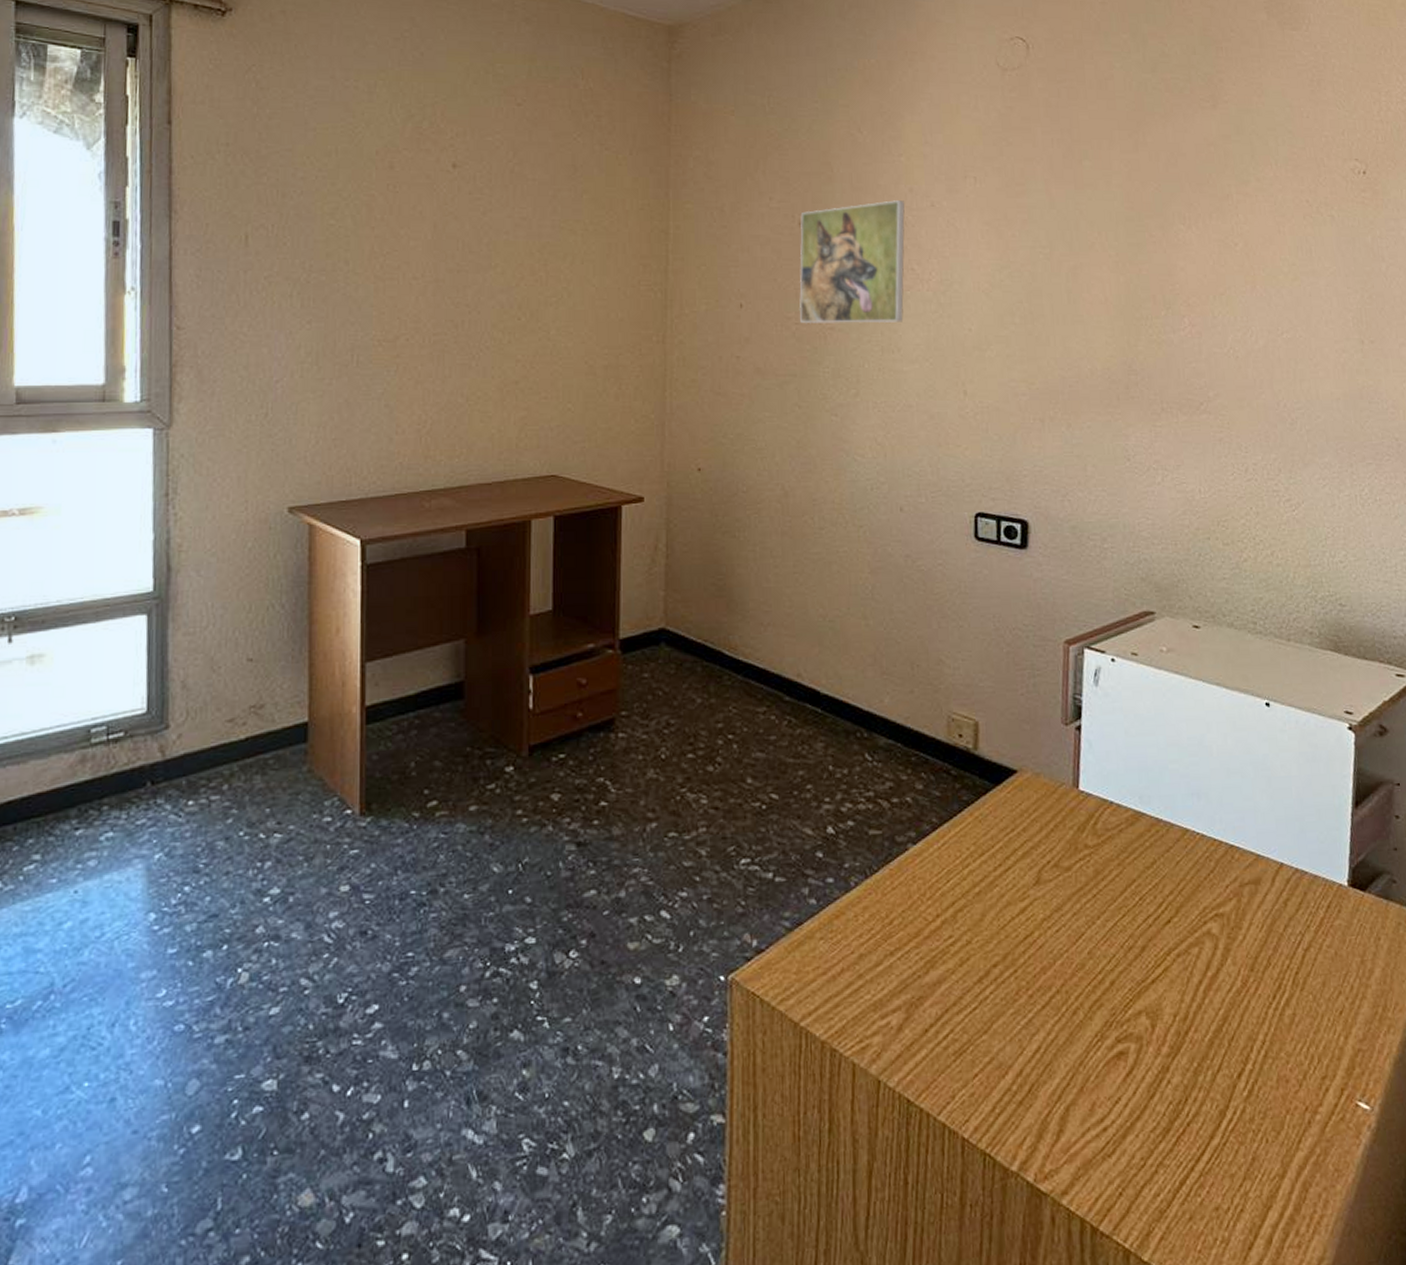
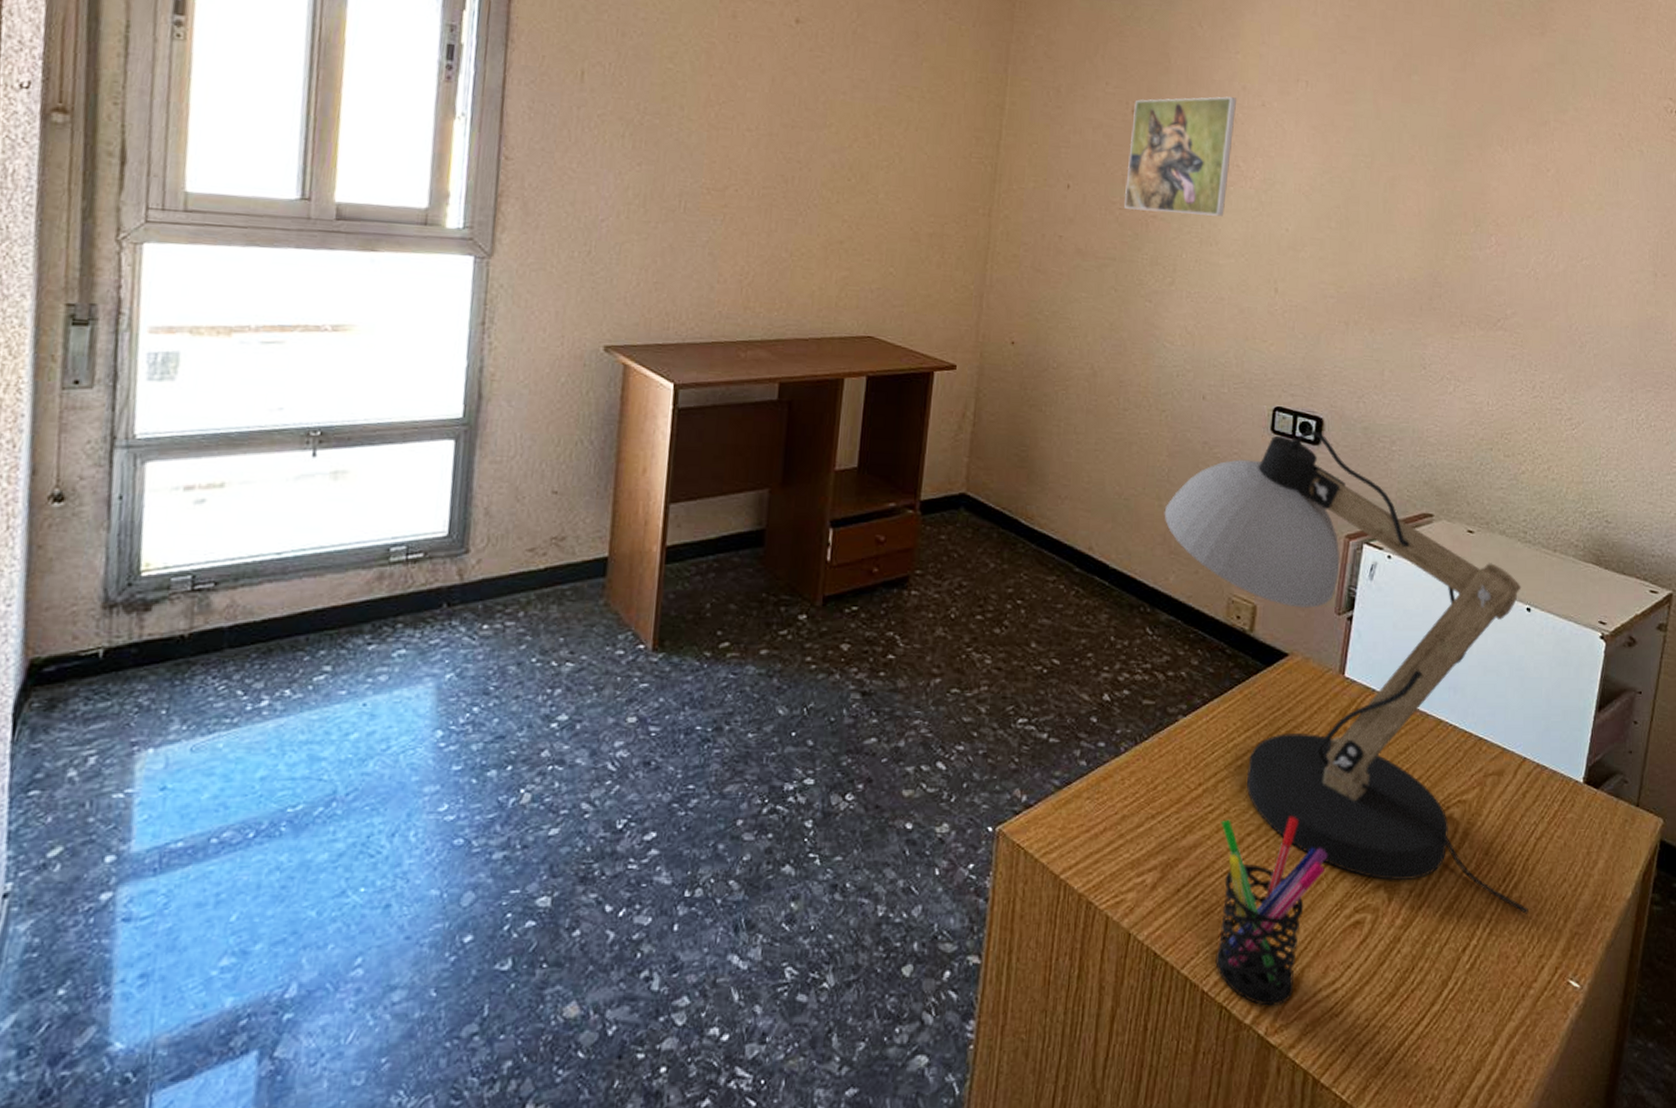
desk lamp: none [871,534,1305,1033] -> present [1164,430,1528,914]
pen holder: none [964,942,1081,1150] -> present [1215,815,1328,1006]

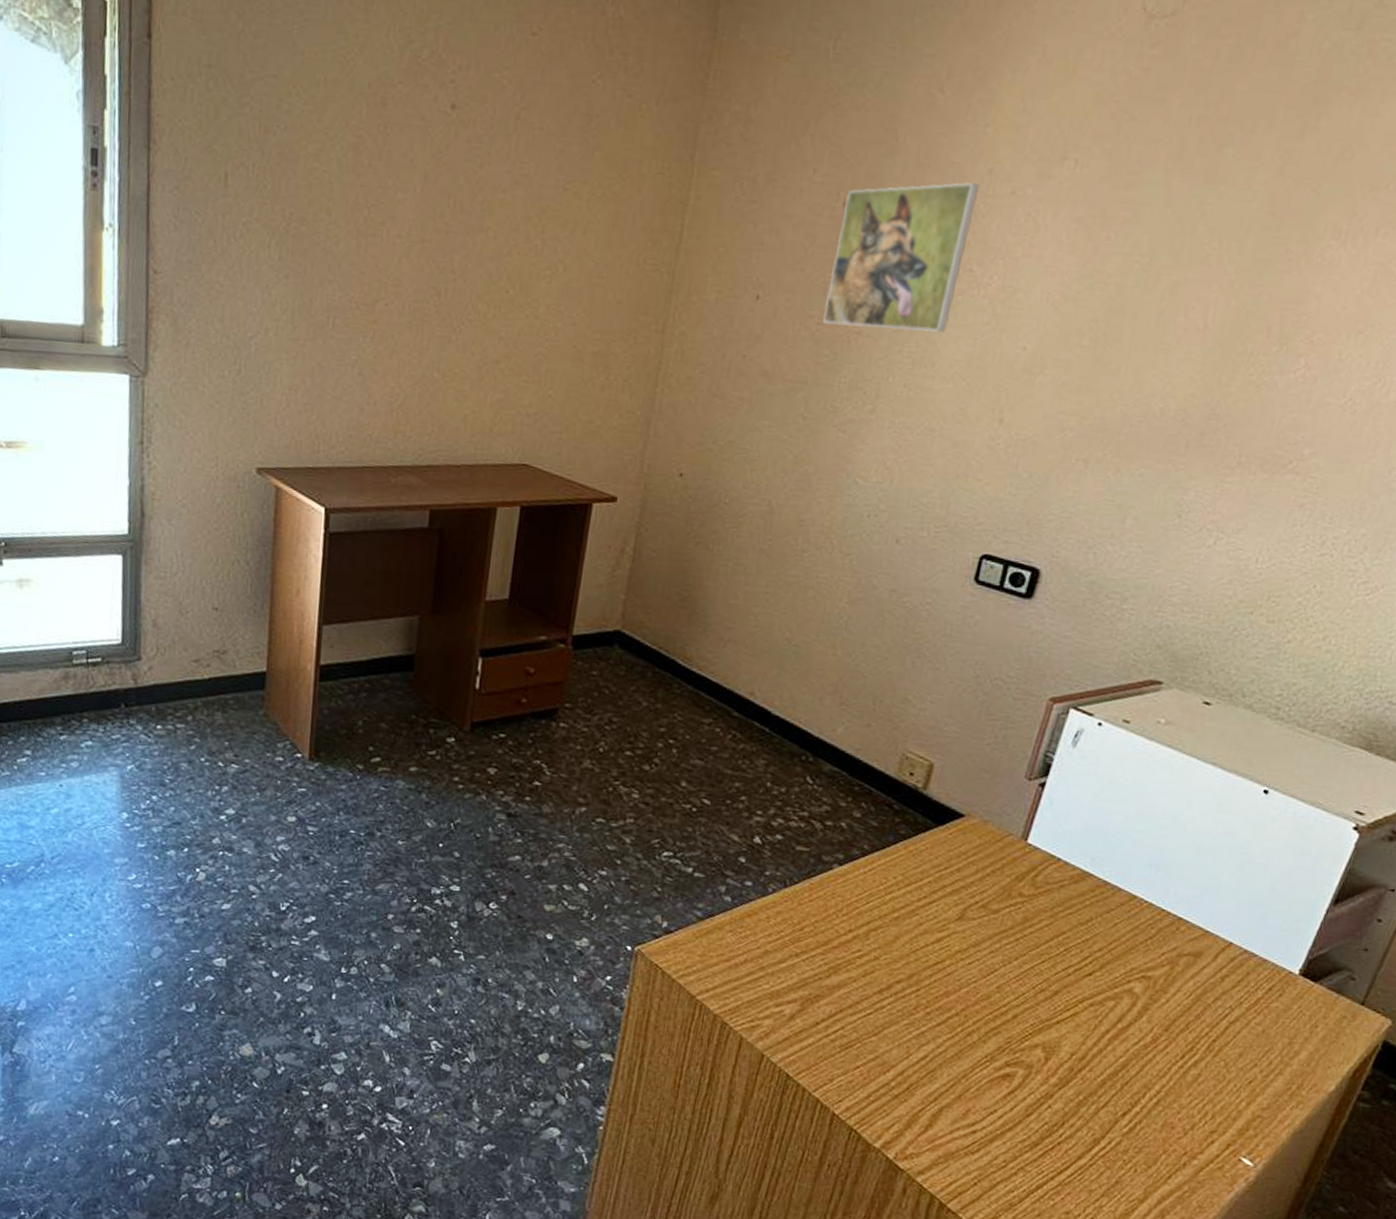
desk lamp: present [1164,430,1528,914] -> none [837,582,1262,1092]
pen holder: present [1215,815,1328,1006] -> none [849,966,983,1137]

